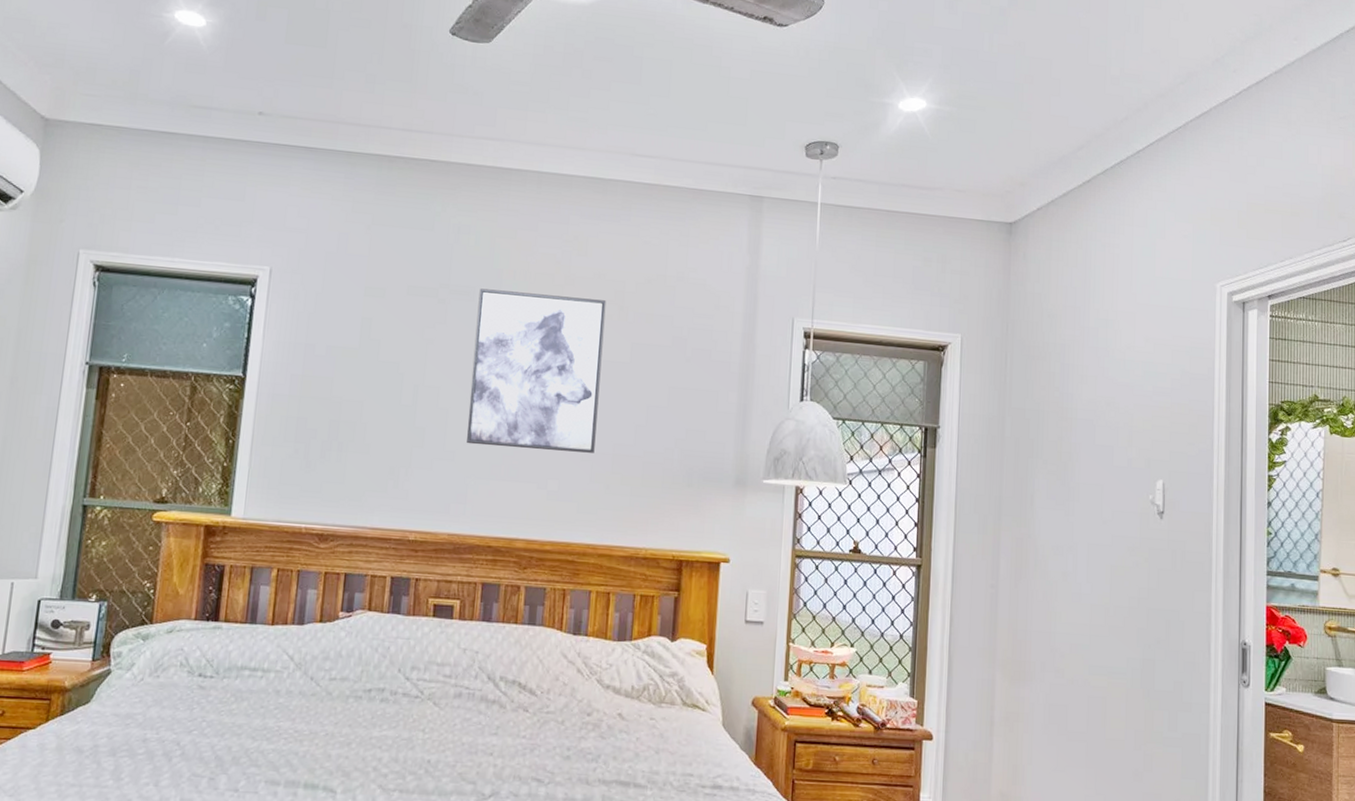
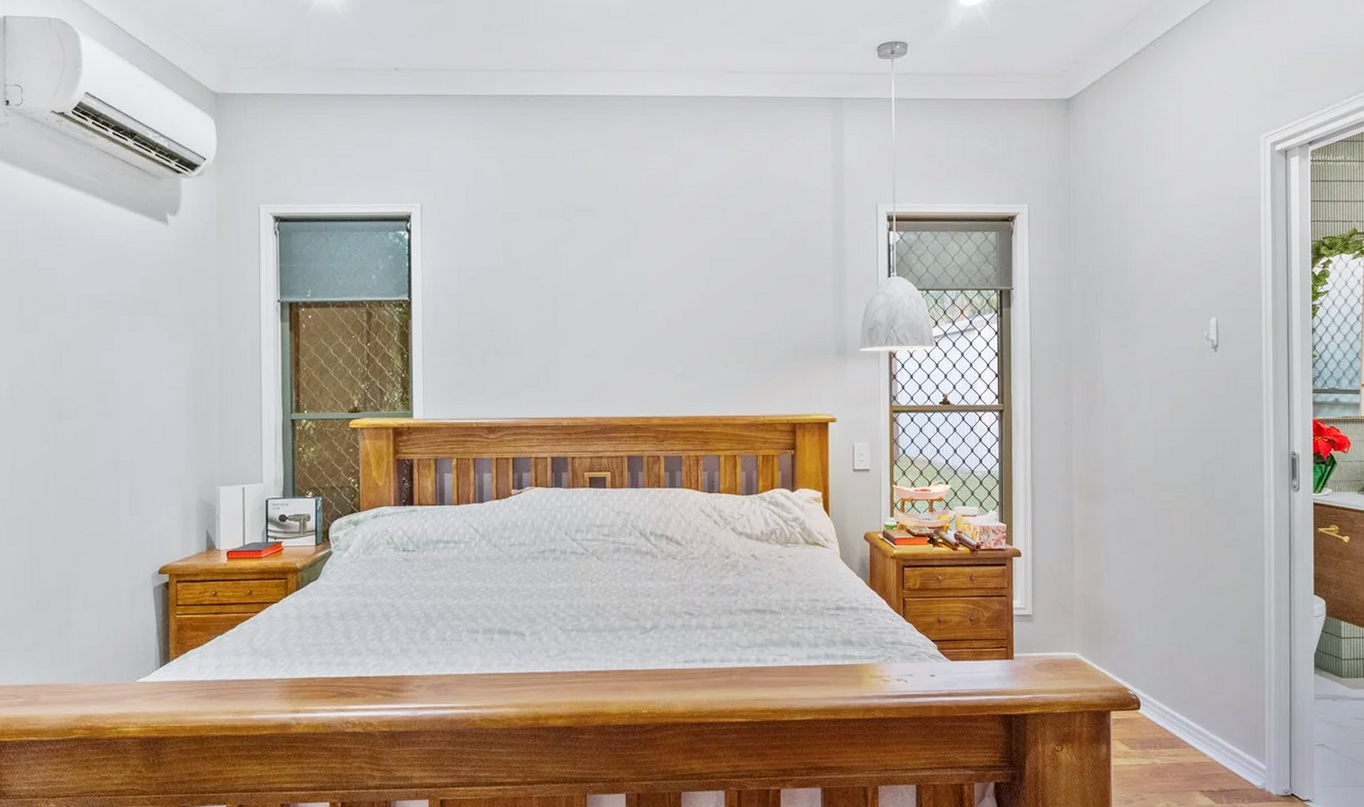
wall art: present [467,288,606,453] -> none [601,205,713,340]

